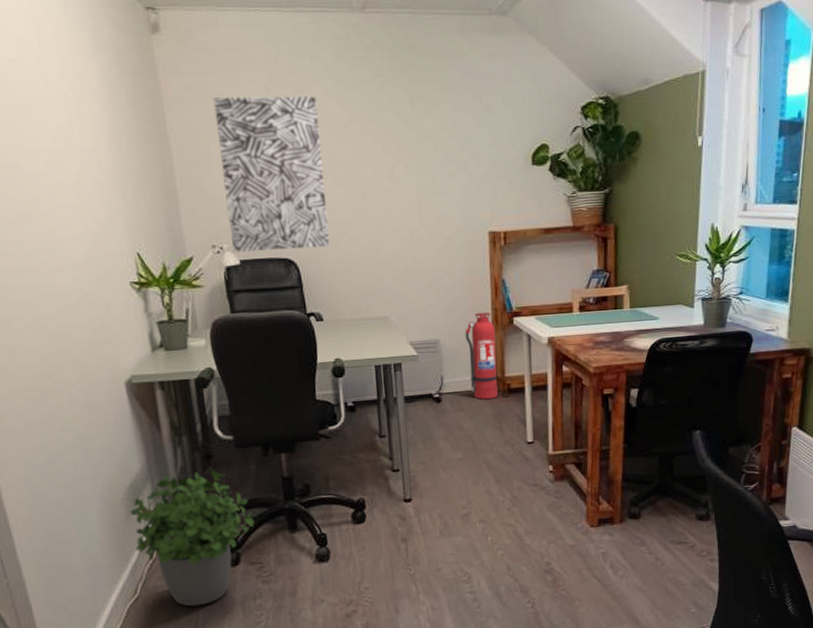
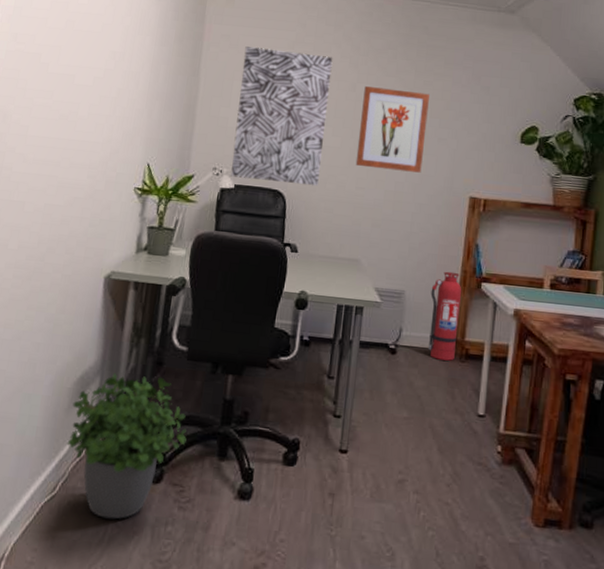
wall art: none [358,124,435,218] -> present [355,86,429,173]

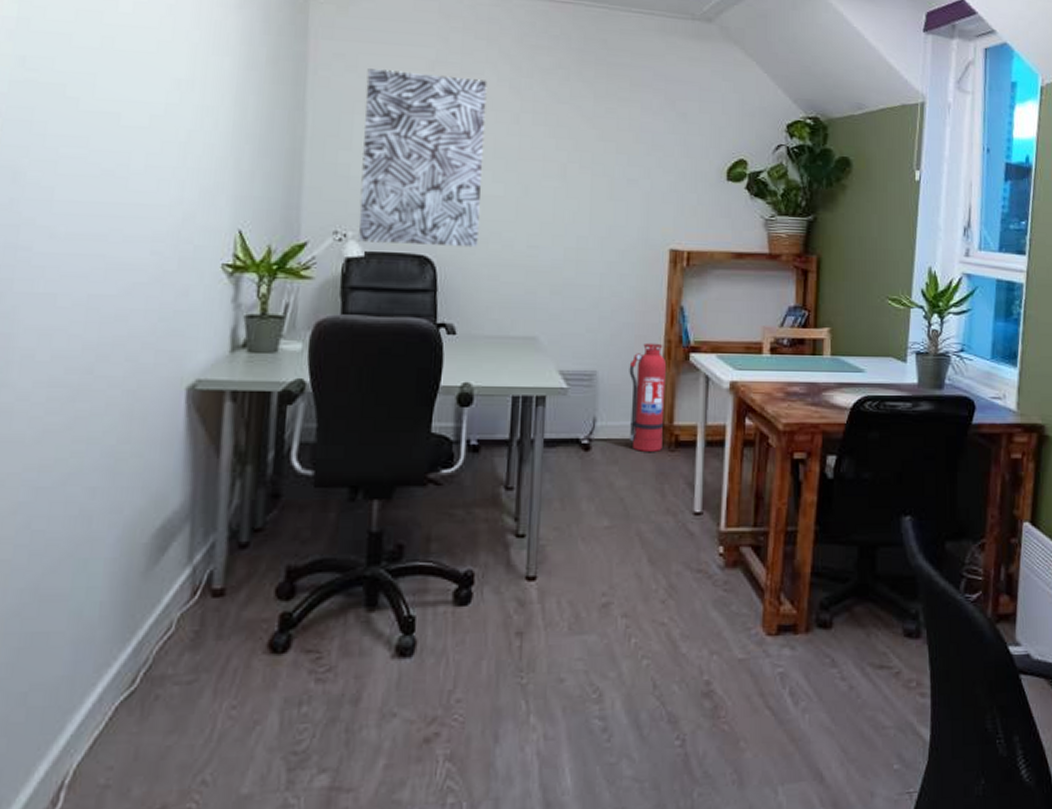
potted plant: present [67,373,187,520] -> none [147,513,321,710]
wall art: present [355,86,429,173] -> none [525,117,614,223]

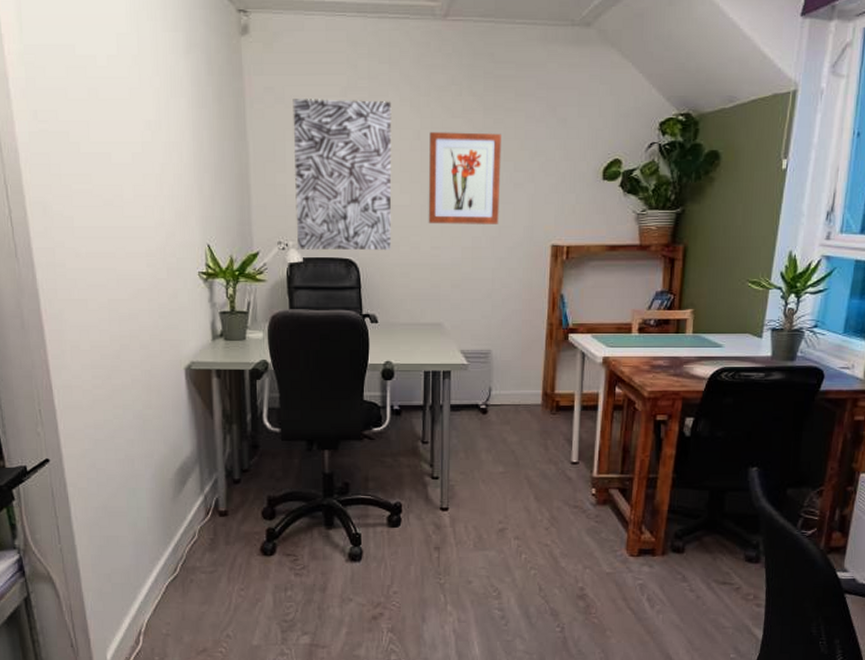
wall art: none [525,117,614,223] -> present [428,132,501,224]
fire extinguisher: present [629,343,667,452] -> none [517,326,549,414]

